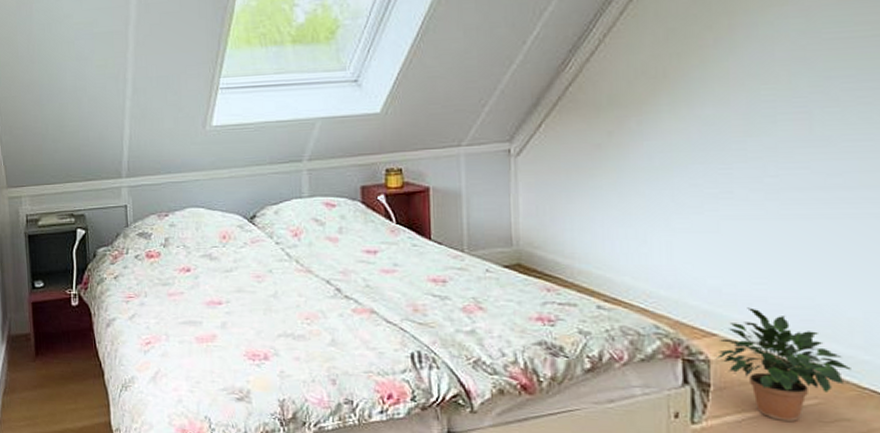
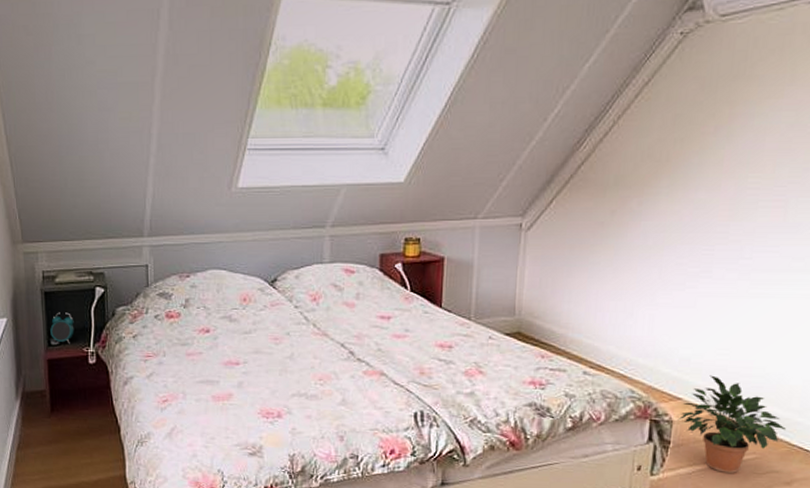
alarm clock: none [34,255,57,287] -> present [50,312,75,345]

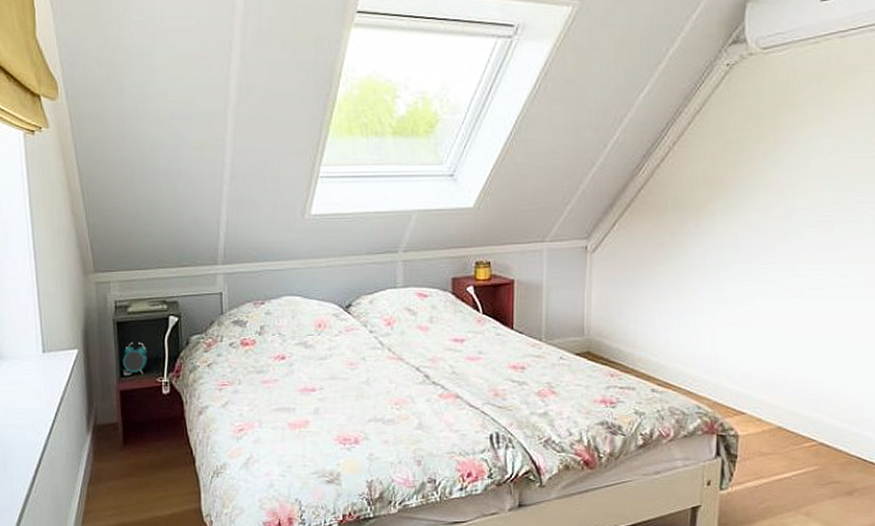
potted plant: present [677,375,786,474] -> none [742,389,844,486]

